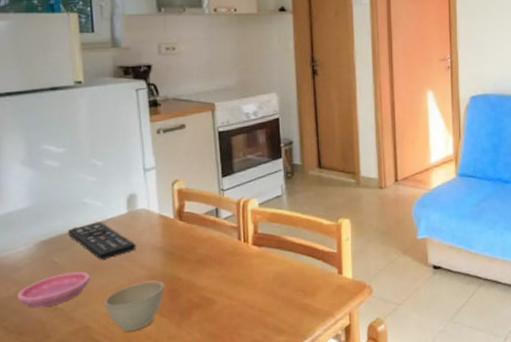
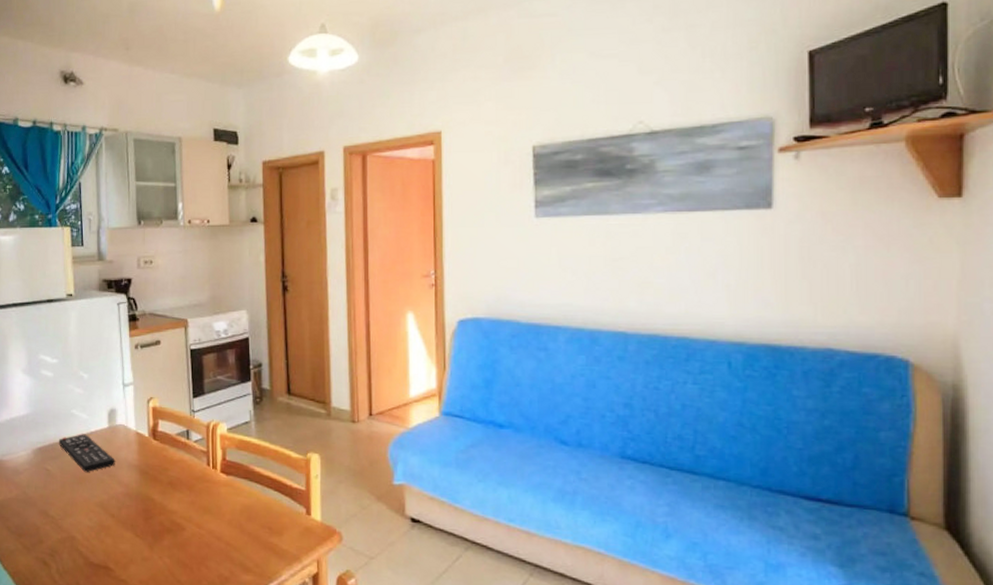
saucer: present [18,272,91,308] -> none [18,481,77,513]
cup: present [105,280,164,331] -> none [87,498,139,547]

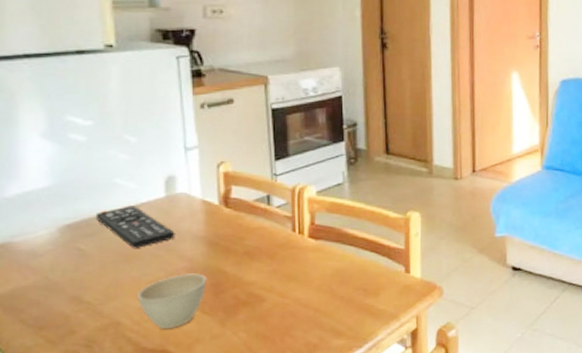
cup: none [87,498,139,547] -> present [138,273,207,329]

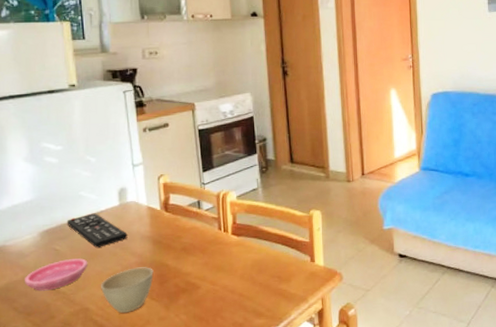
saucer: none [37,261,122,300] -> present [25,258,88,291]

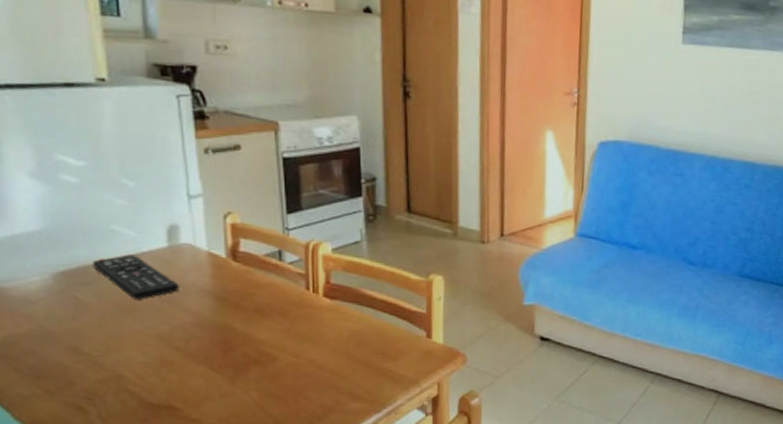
saucer: present [25,258,88,291] -> none [32,311,123,350]
cup: present [101,267,154,313] -> none [141,329,215,384]

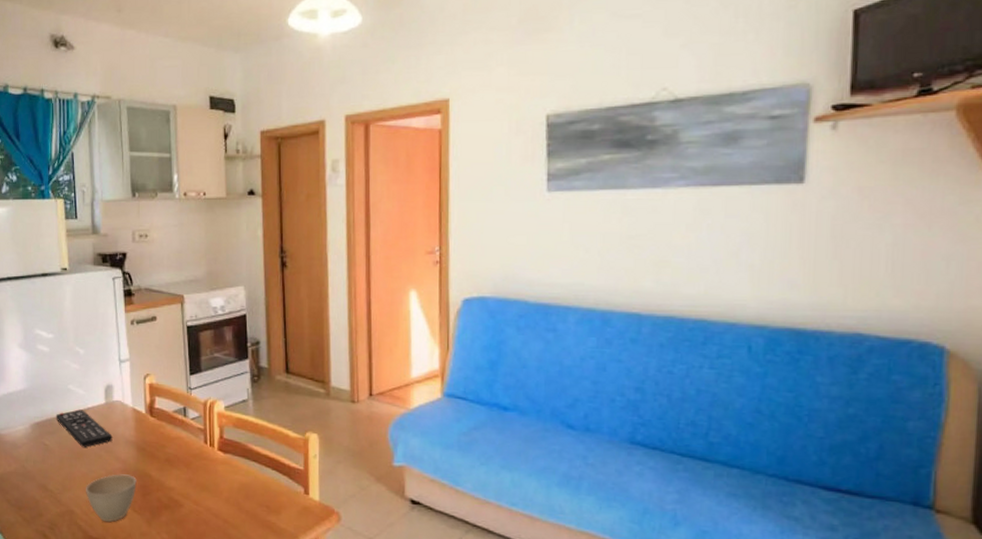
cup: none [141,329,215,384] -> present [86,474,137,522]

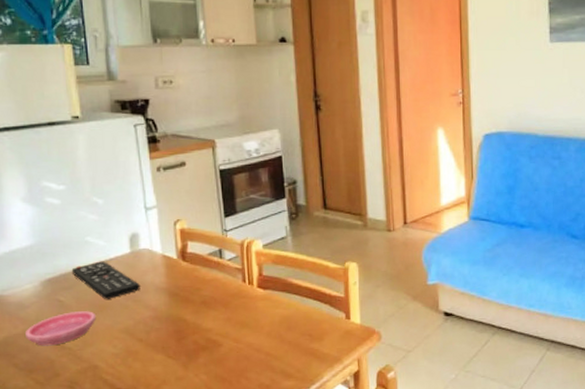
saucer: none [17,456,75,487] -> present [25,311,97,346]
cup: present [86,474,137,522] -> none [111,321,170,371]

